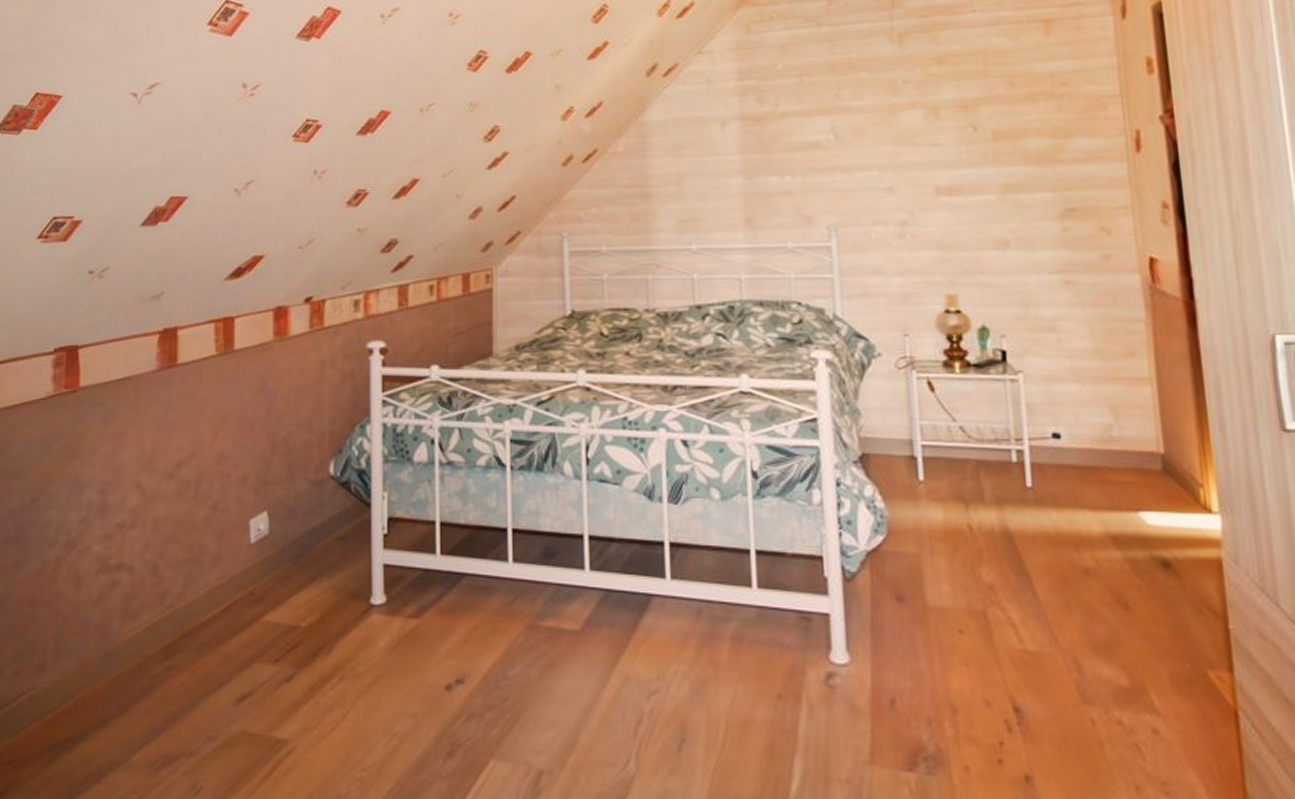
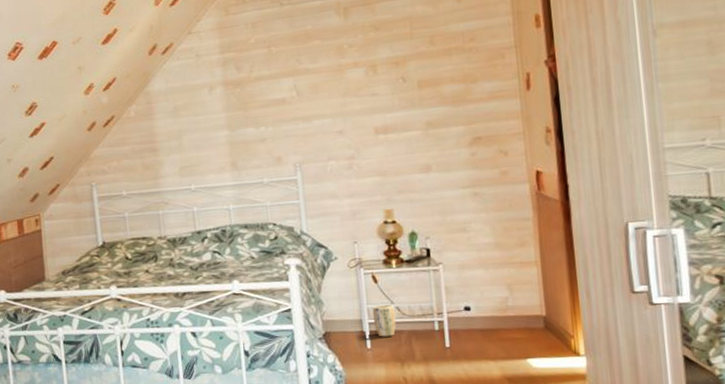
plant pot: none [927,421,959,466] -> present [372,304,396,337]

